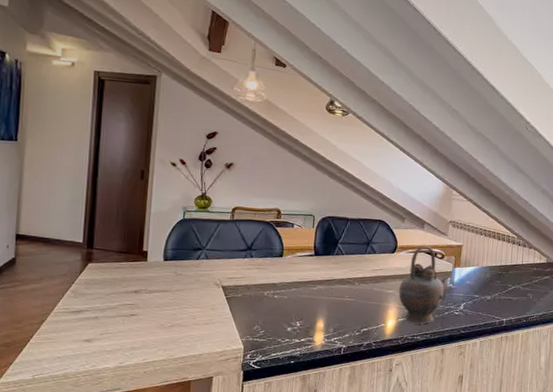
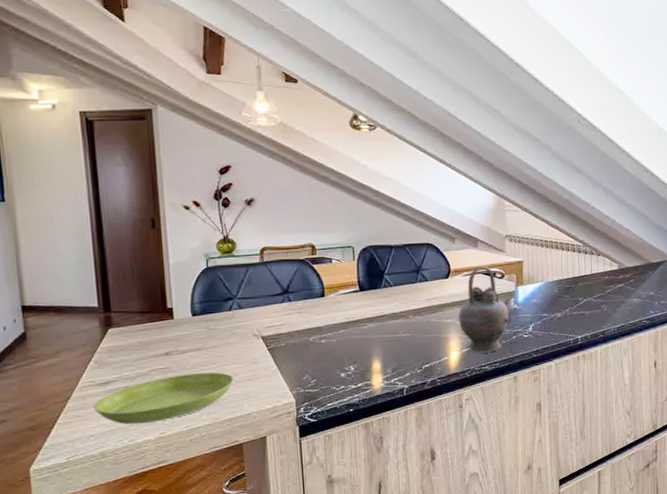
saucer: none [64,311,193,352] -> present [94,372,235,425]

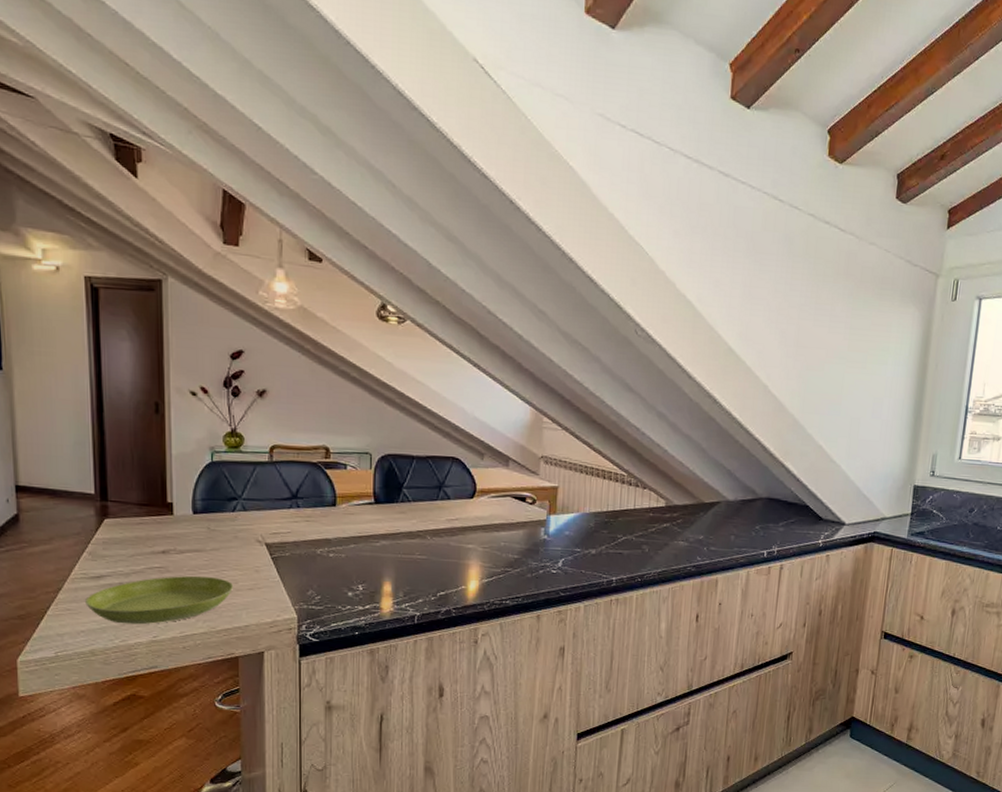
teapot: present [459,265,512,354] -> none [481,487,542,586]

